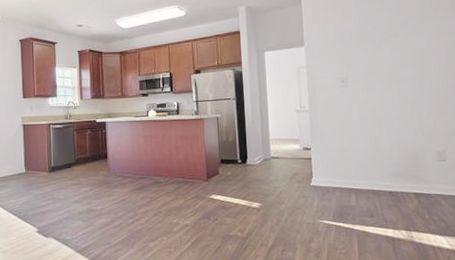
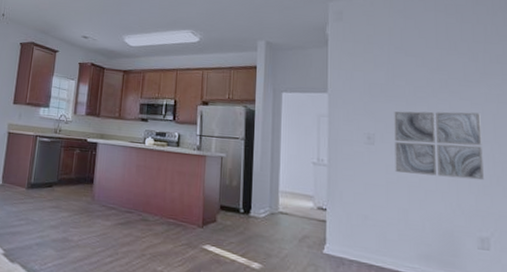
wall art: none [363,45,440,107] -> present [394,111,484,181]

